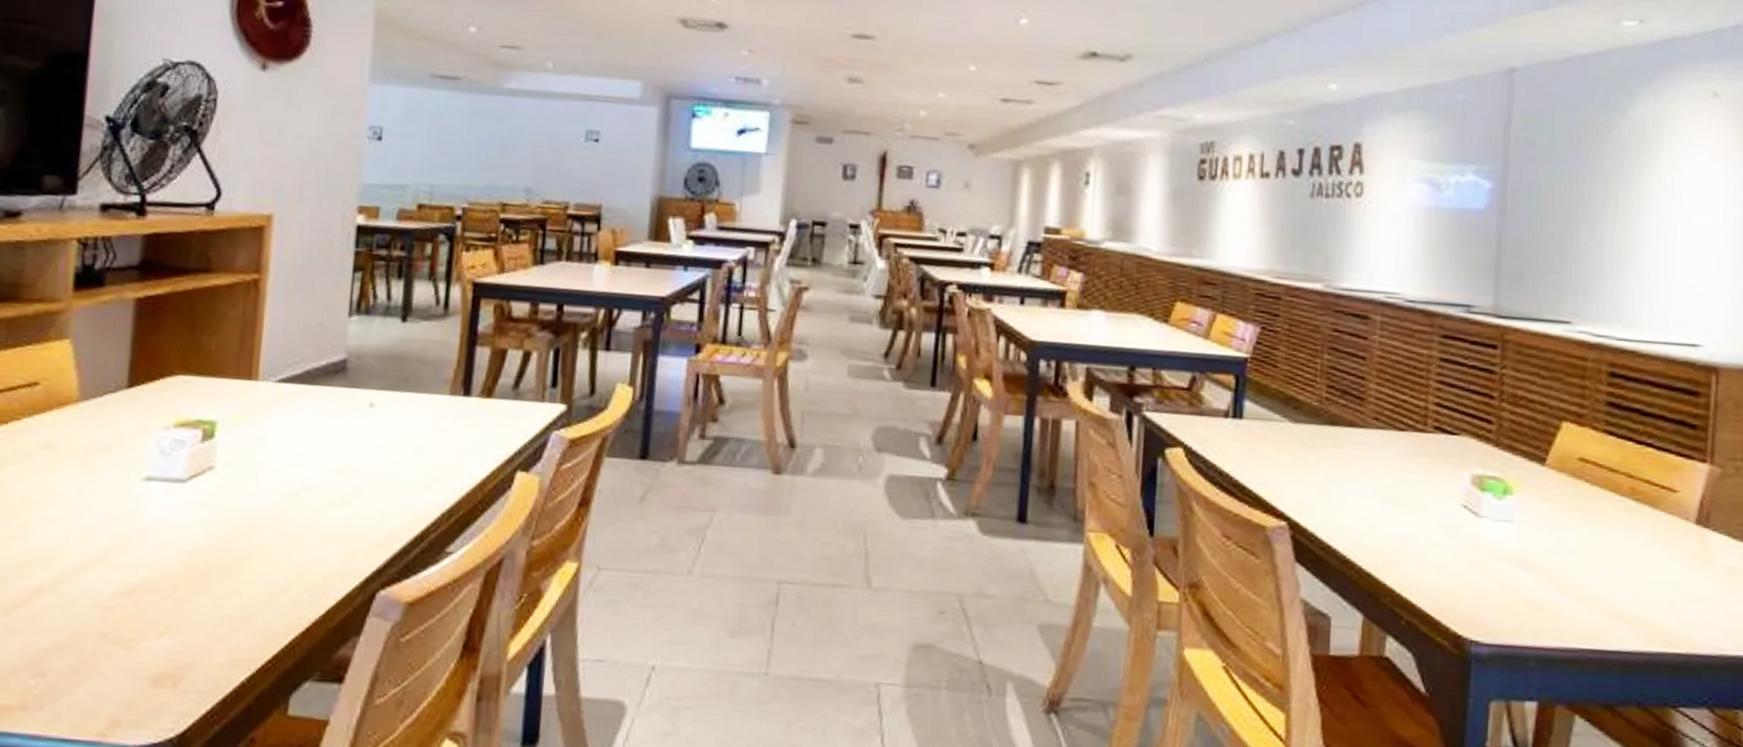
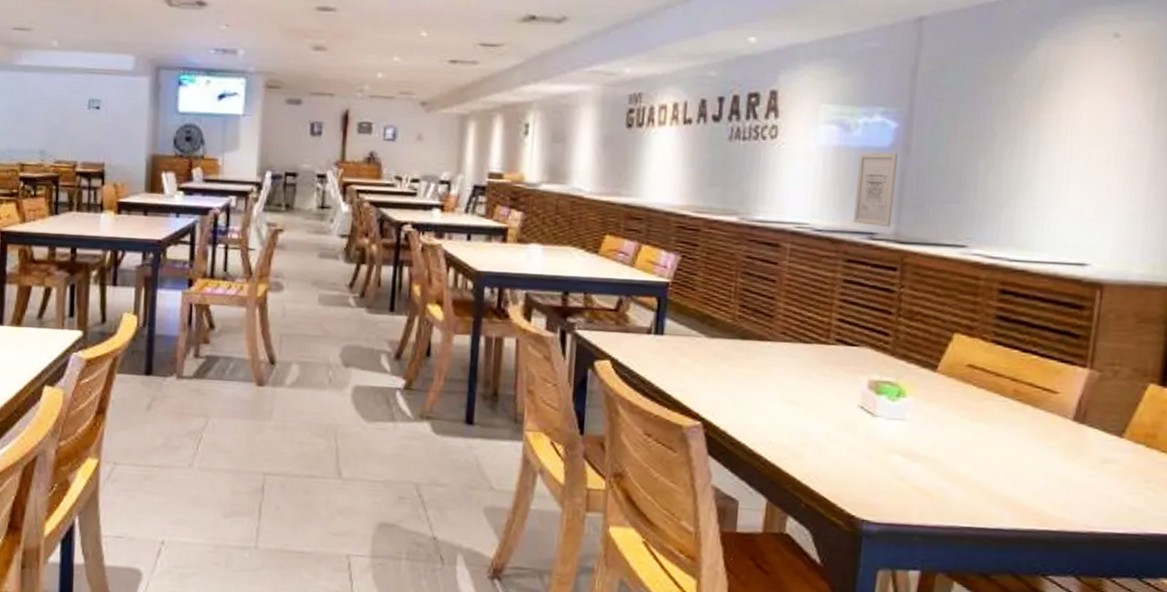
wall art: none [1448,215,1493,300] -> present [853,153,898,228]

